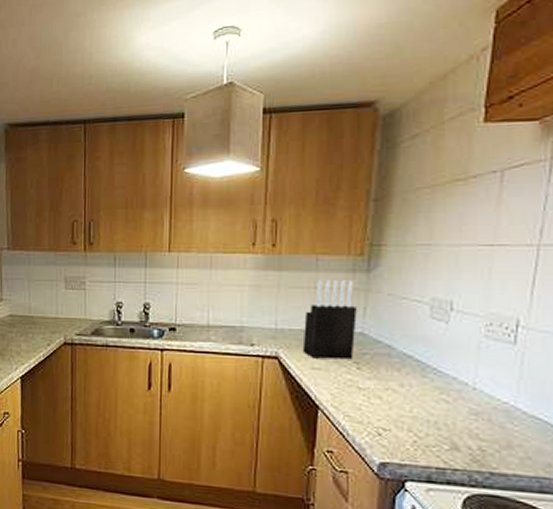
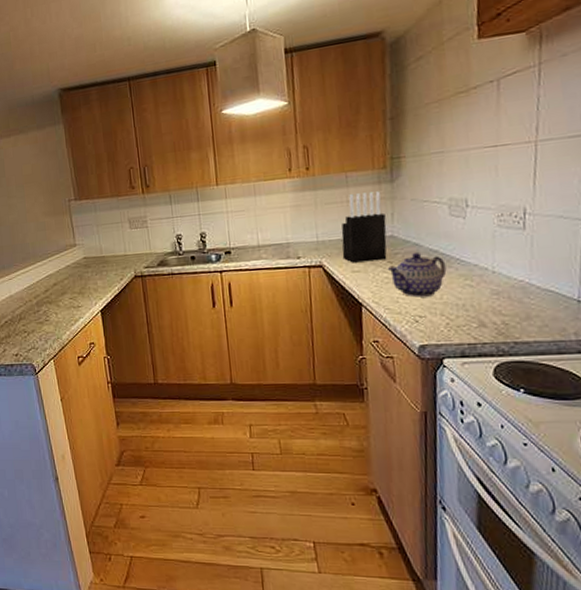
teapot: none [352,356,420,408] -> present [387,253,447,298]

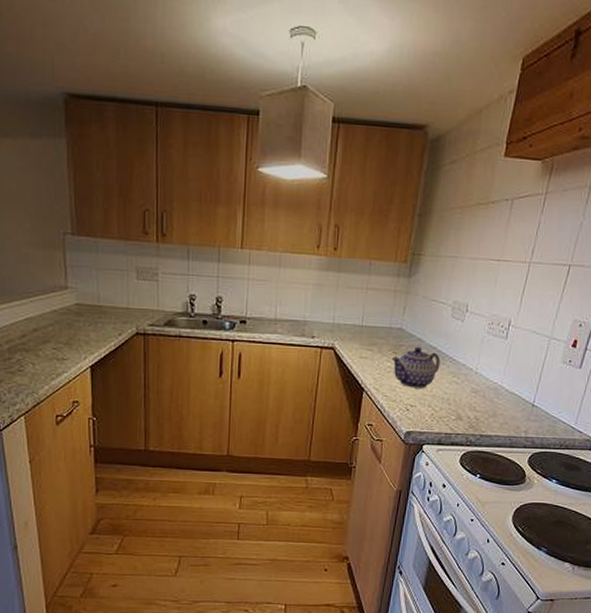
knife block: present [341,191,387,263] -> none [354,281,398,350]

